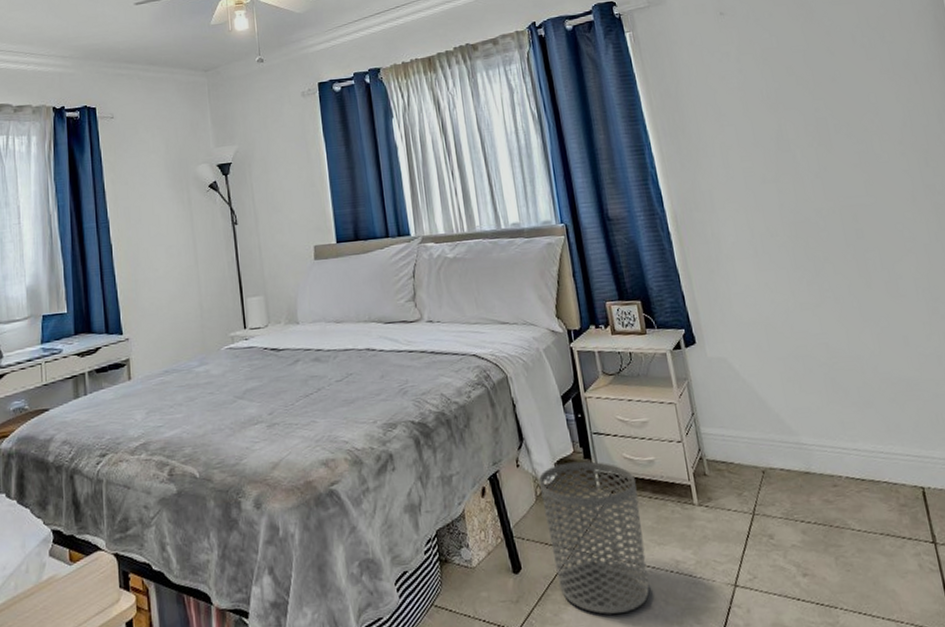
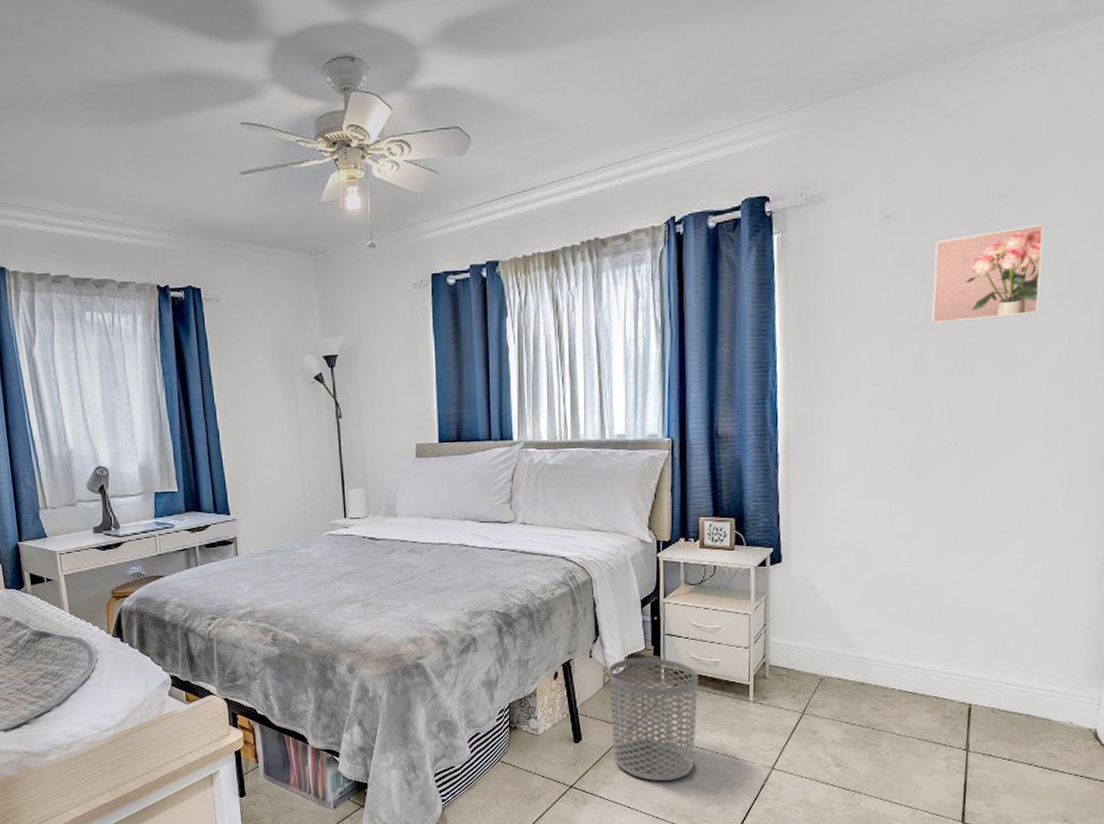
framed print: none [768,12,874,103] -> present [931,223,1045,324]

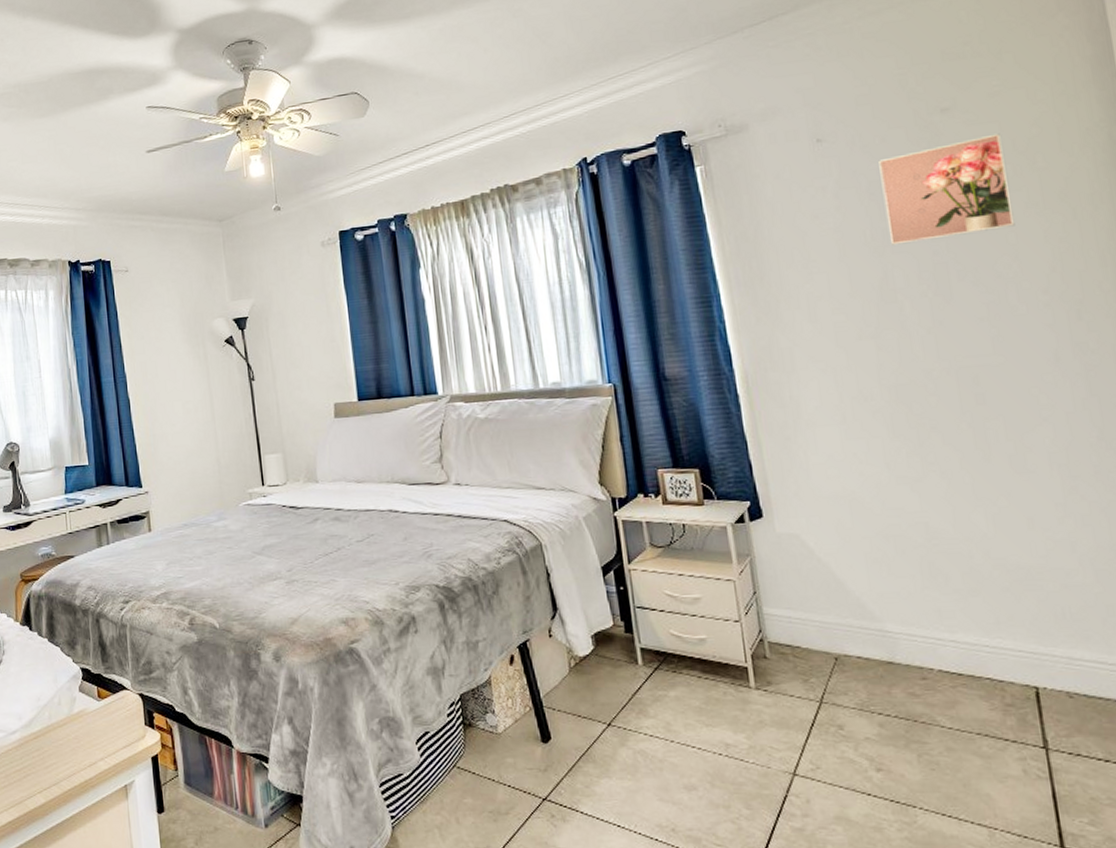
waste bin: present [608,657,698,781] -> none [573,635,693,791]

